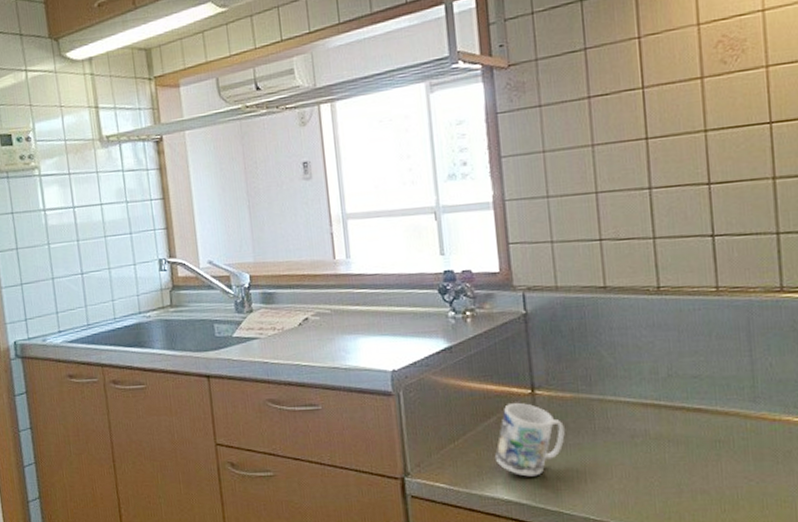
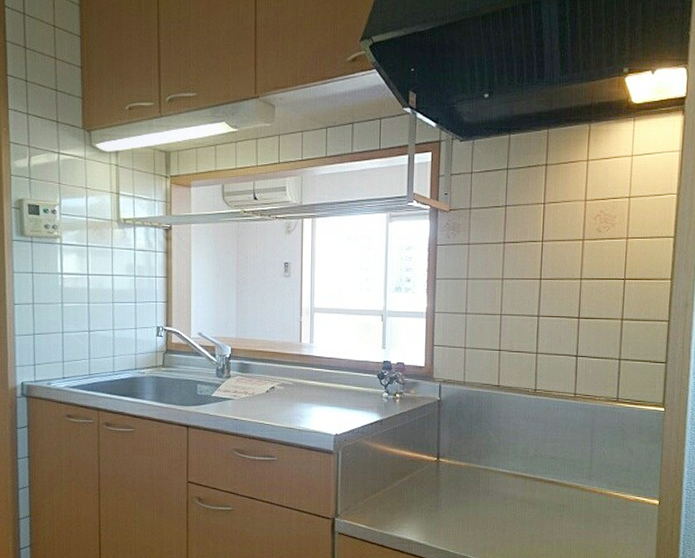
mug: present [495,402,565,477] -> none [405,466,457,523]

